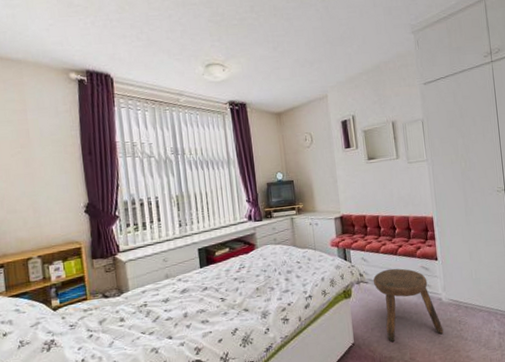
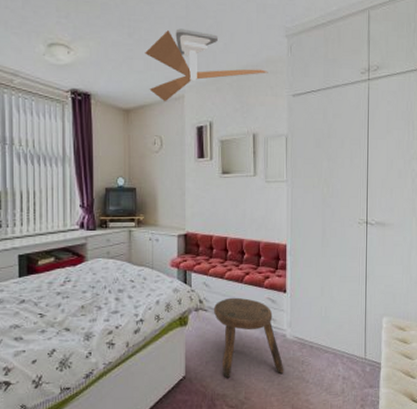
ceiling fan: none [289,37,400,103] -> present [145,28,268,102]

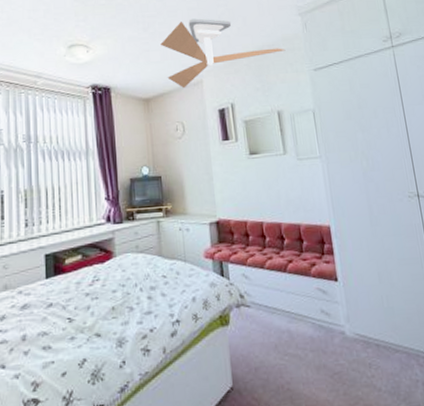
stool: present [213,297,284,378] -> none [256,289,349,388]

